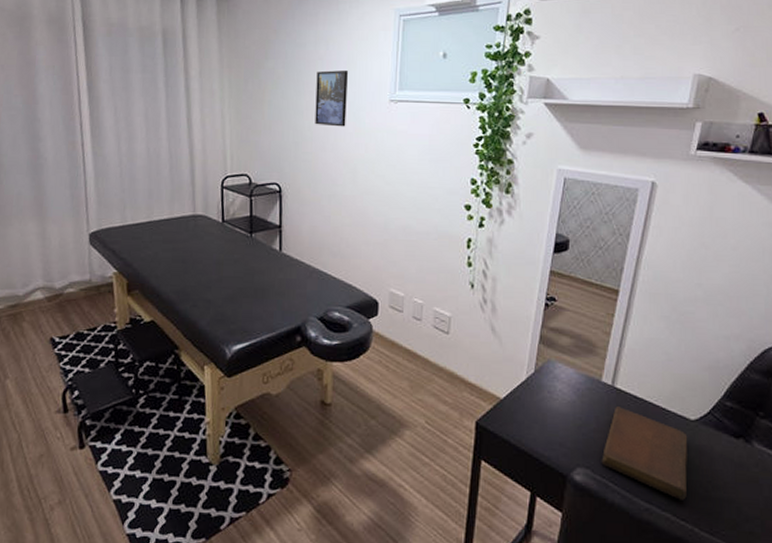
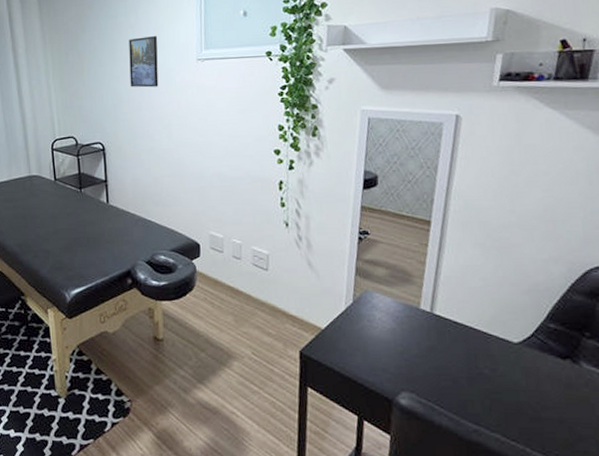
notebook: present [601,406,688,500] -> none [425,332,515,421]

